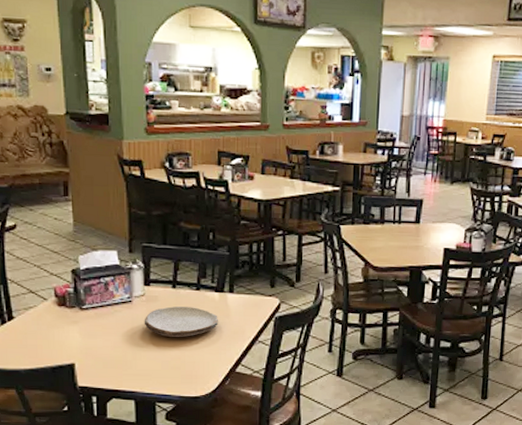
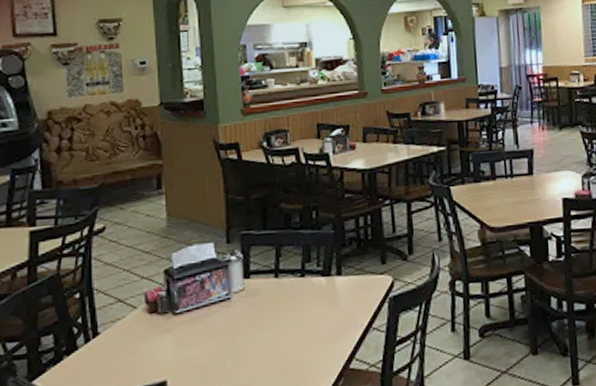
plate: present [144,305,218,337] -> none [244,296,327,336]

